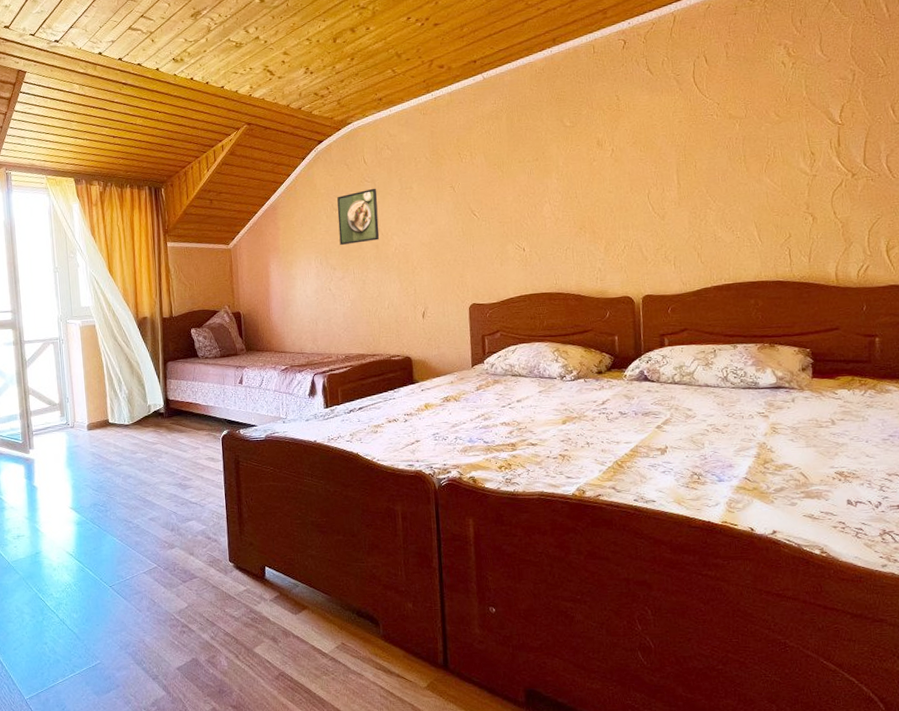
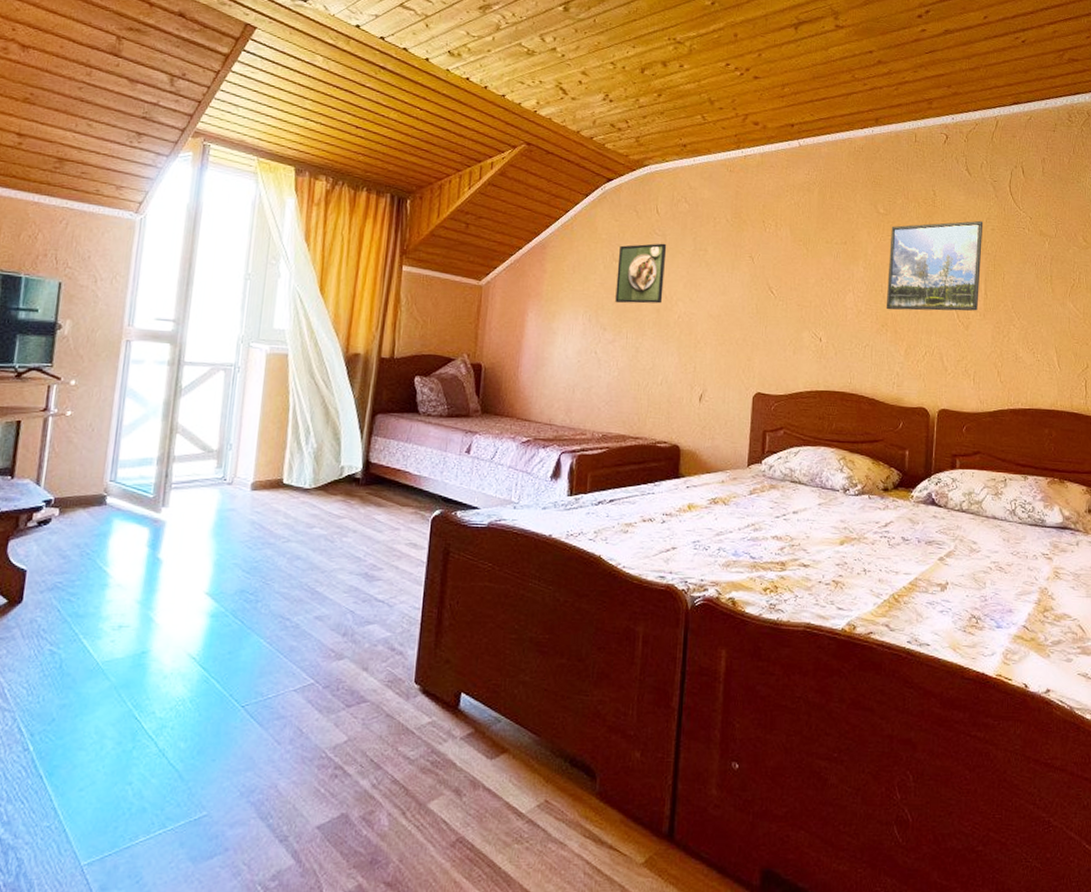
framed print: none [579,115,672,214] -> present [886,220,984,311]

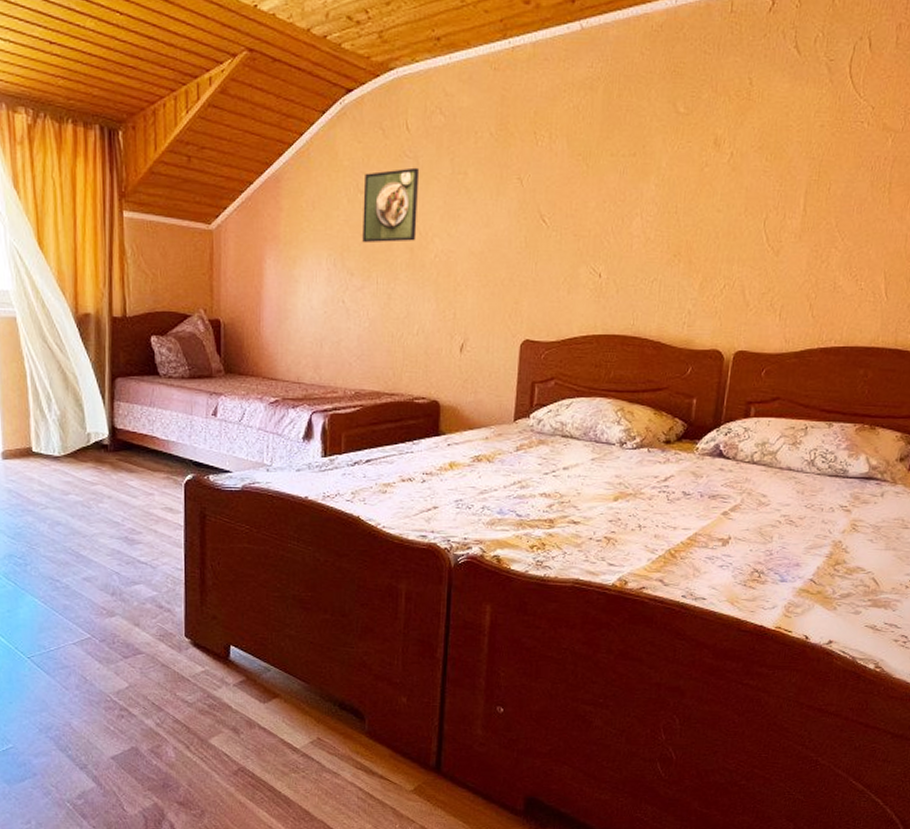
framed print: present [886,220,984,311] -> none [680,115,811,236]

